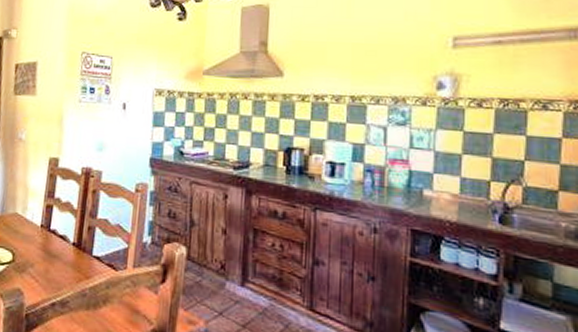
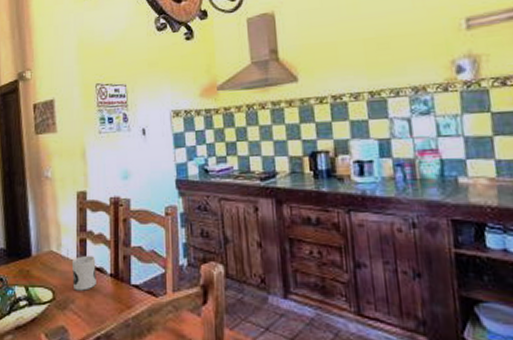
mug: none [34,222,60,256] -> present [72,256,96,291]

